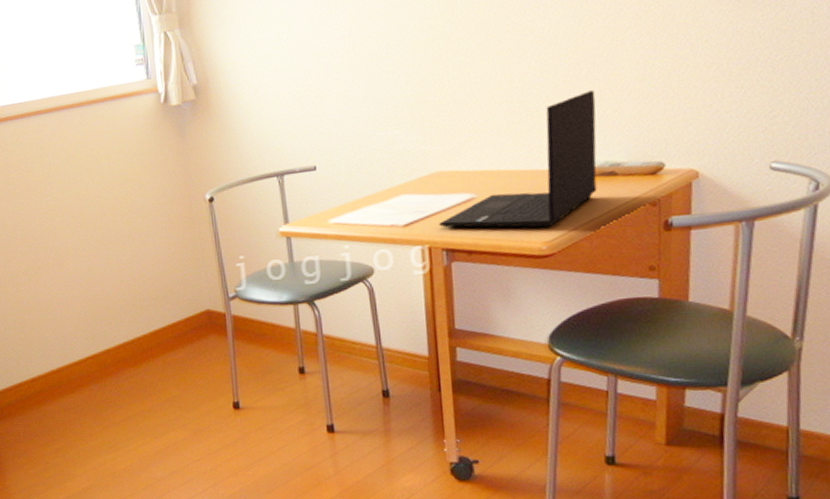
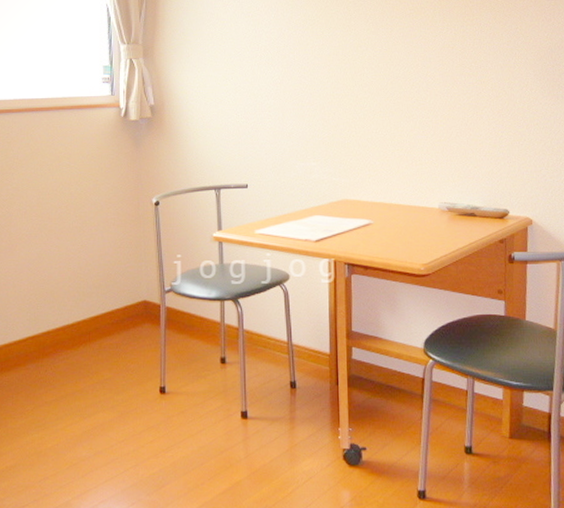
laptop: present [439,90,597,228] -> none [343,150,462,252]

